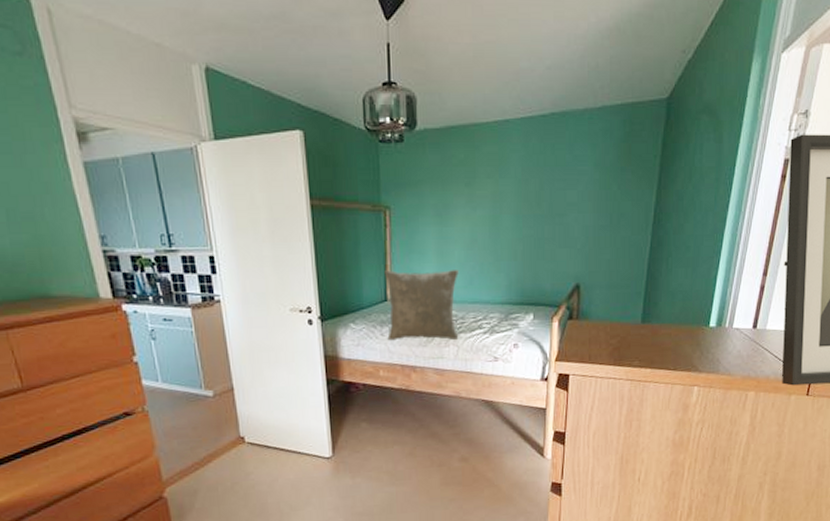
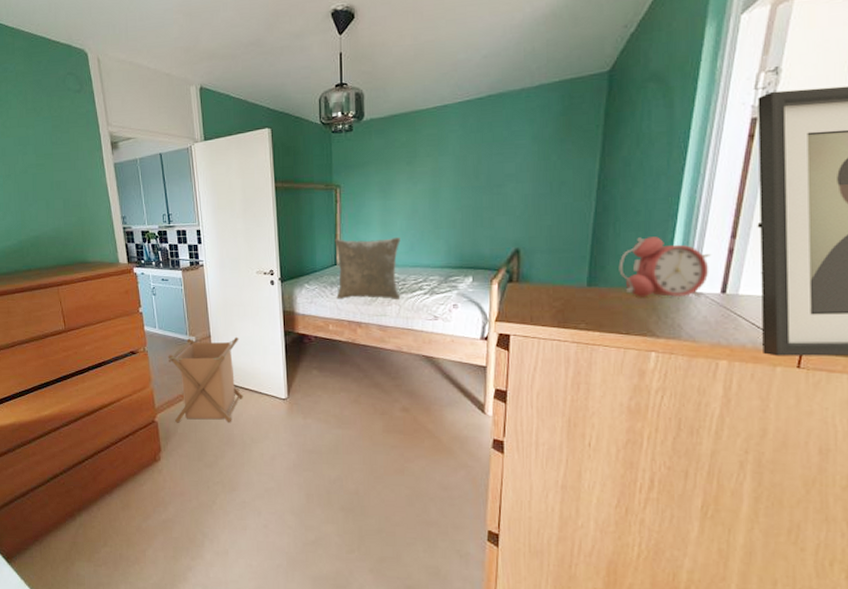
laundry basket: none [176,387,279,497] -> present [167,336,244,423]
alarm clock: none [669,273,747,334] -> present [618,237,712,299]

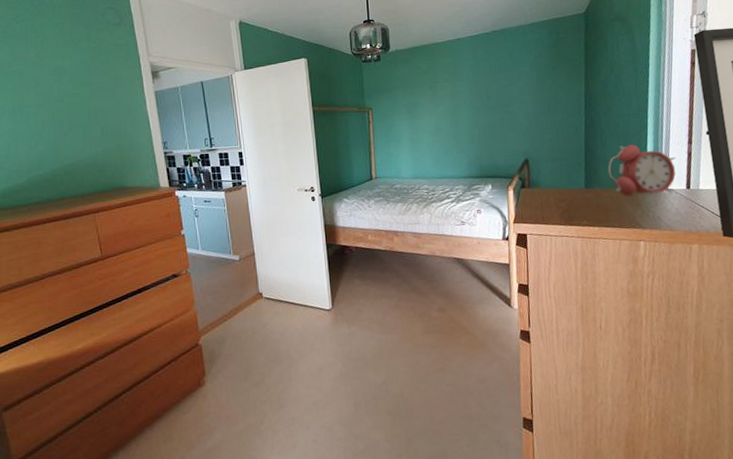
laundry basket: present [167,336,244,423] -> none [211,252,289,344]
pillow: present [335,238,401,301] -> none [369,153,431,211]

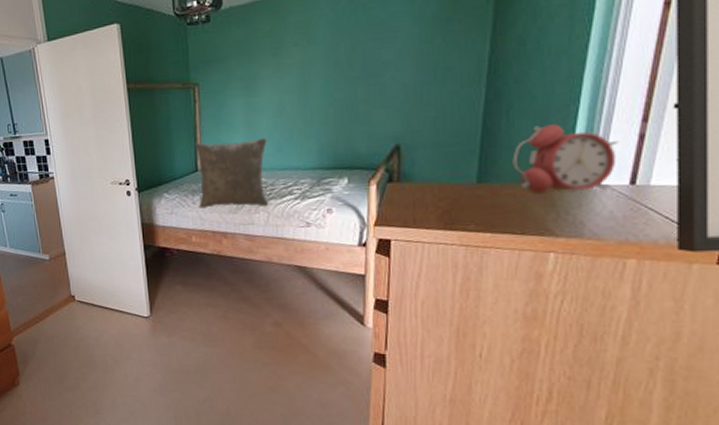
pillow: none [369,153,431,211] -> present [195,138,269,209]

